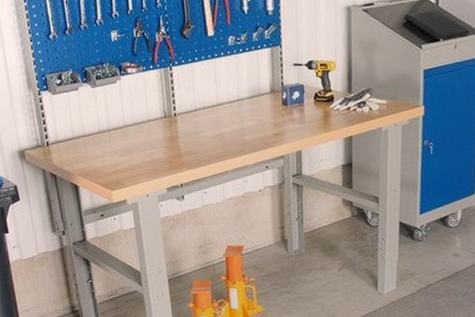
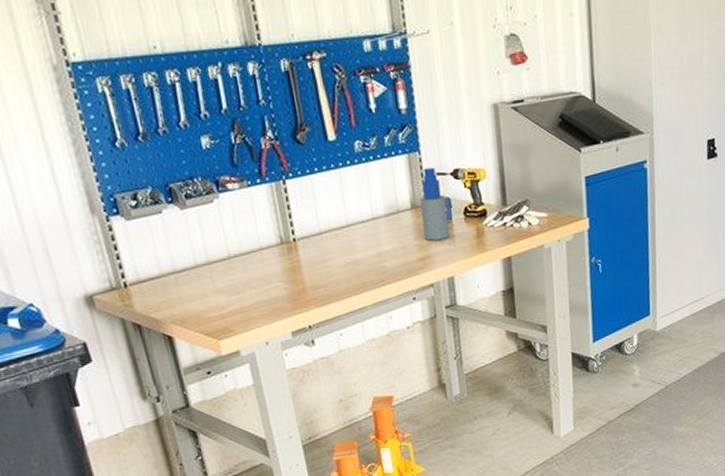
spray bottle: none [278,59,301,120] -> present [420,167,450,241]

